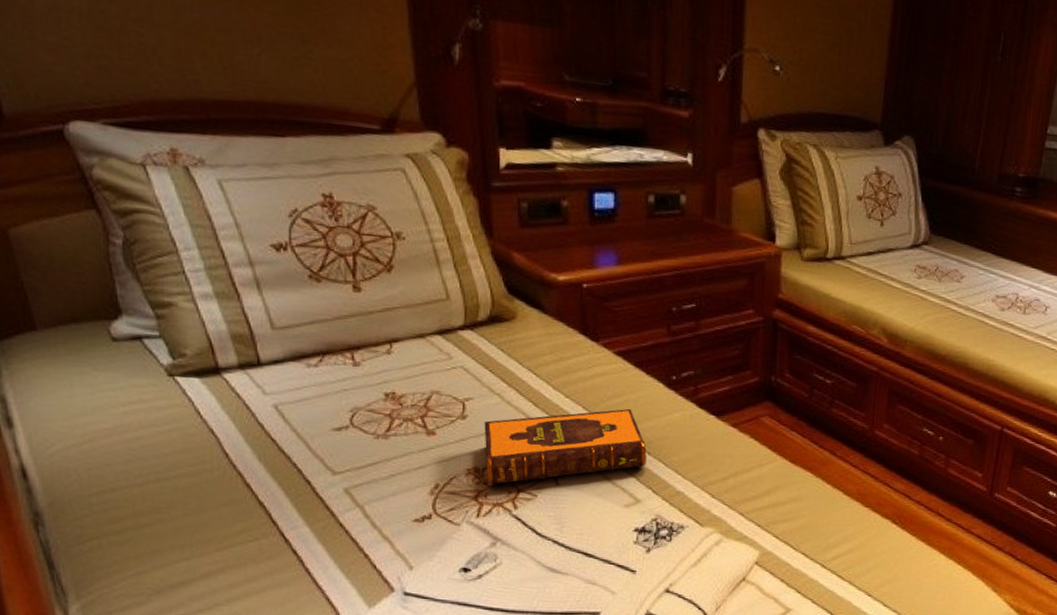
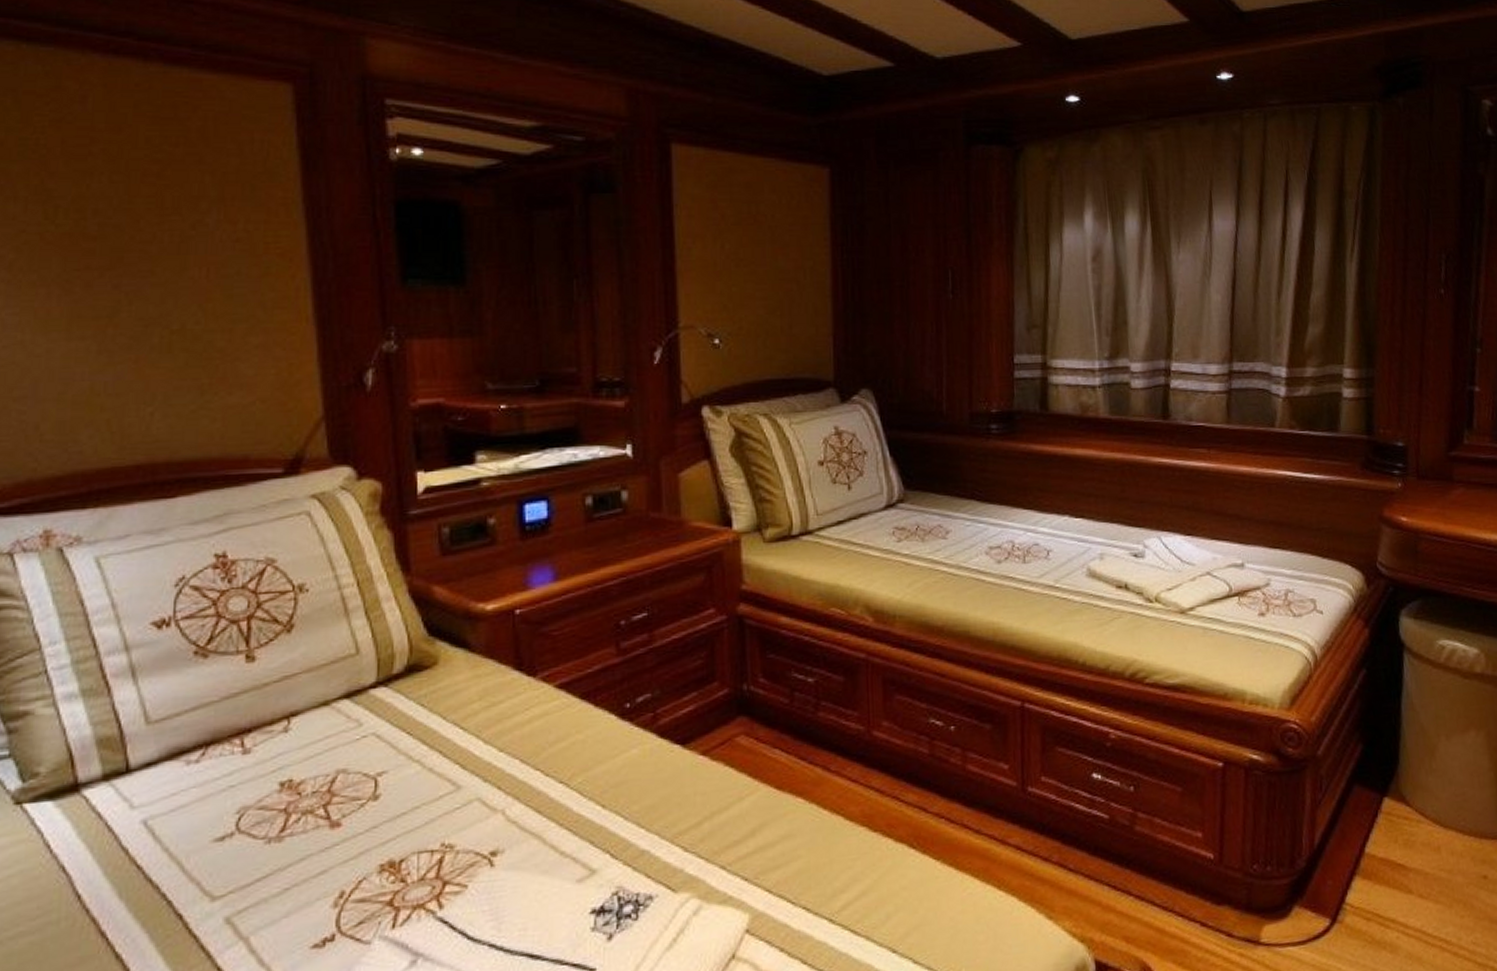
hardback book: present [484,408,647,487] -> none [400,752,601,884]

